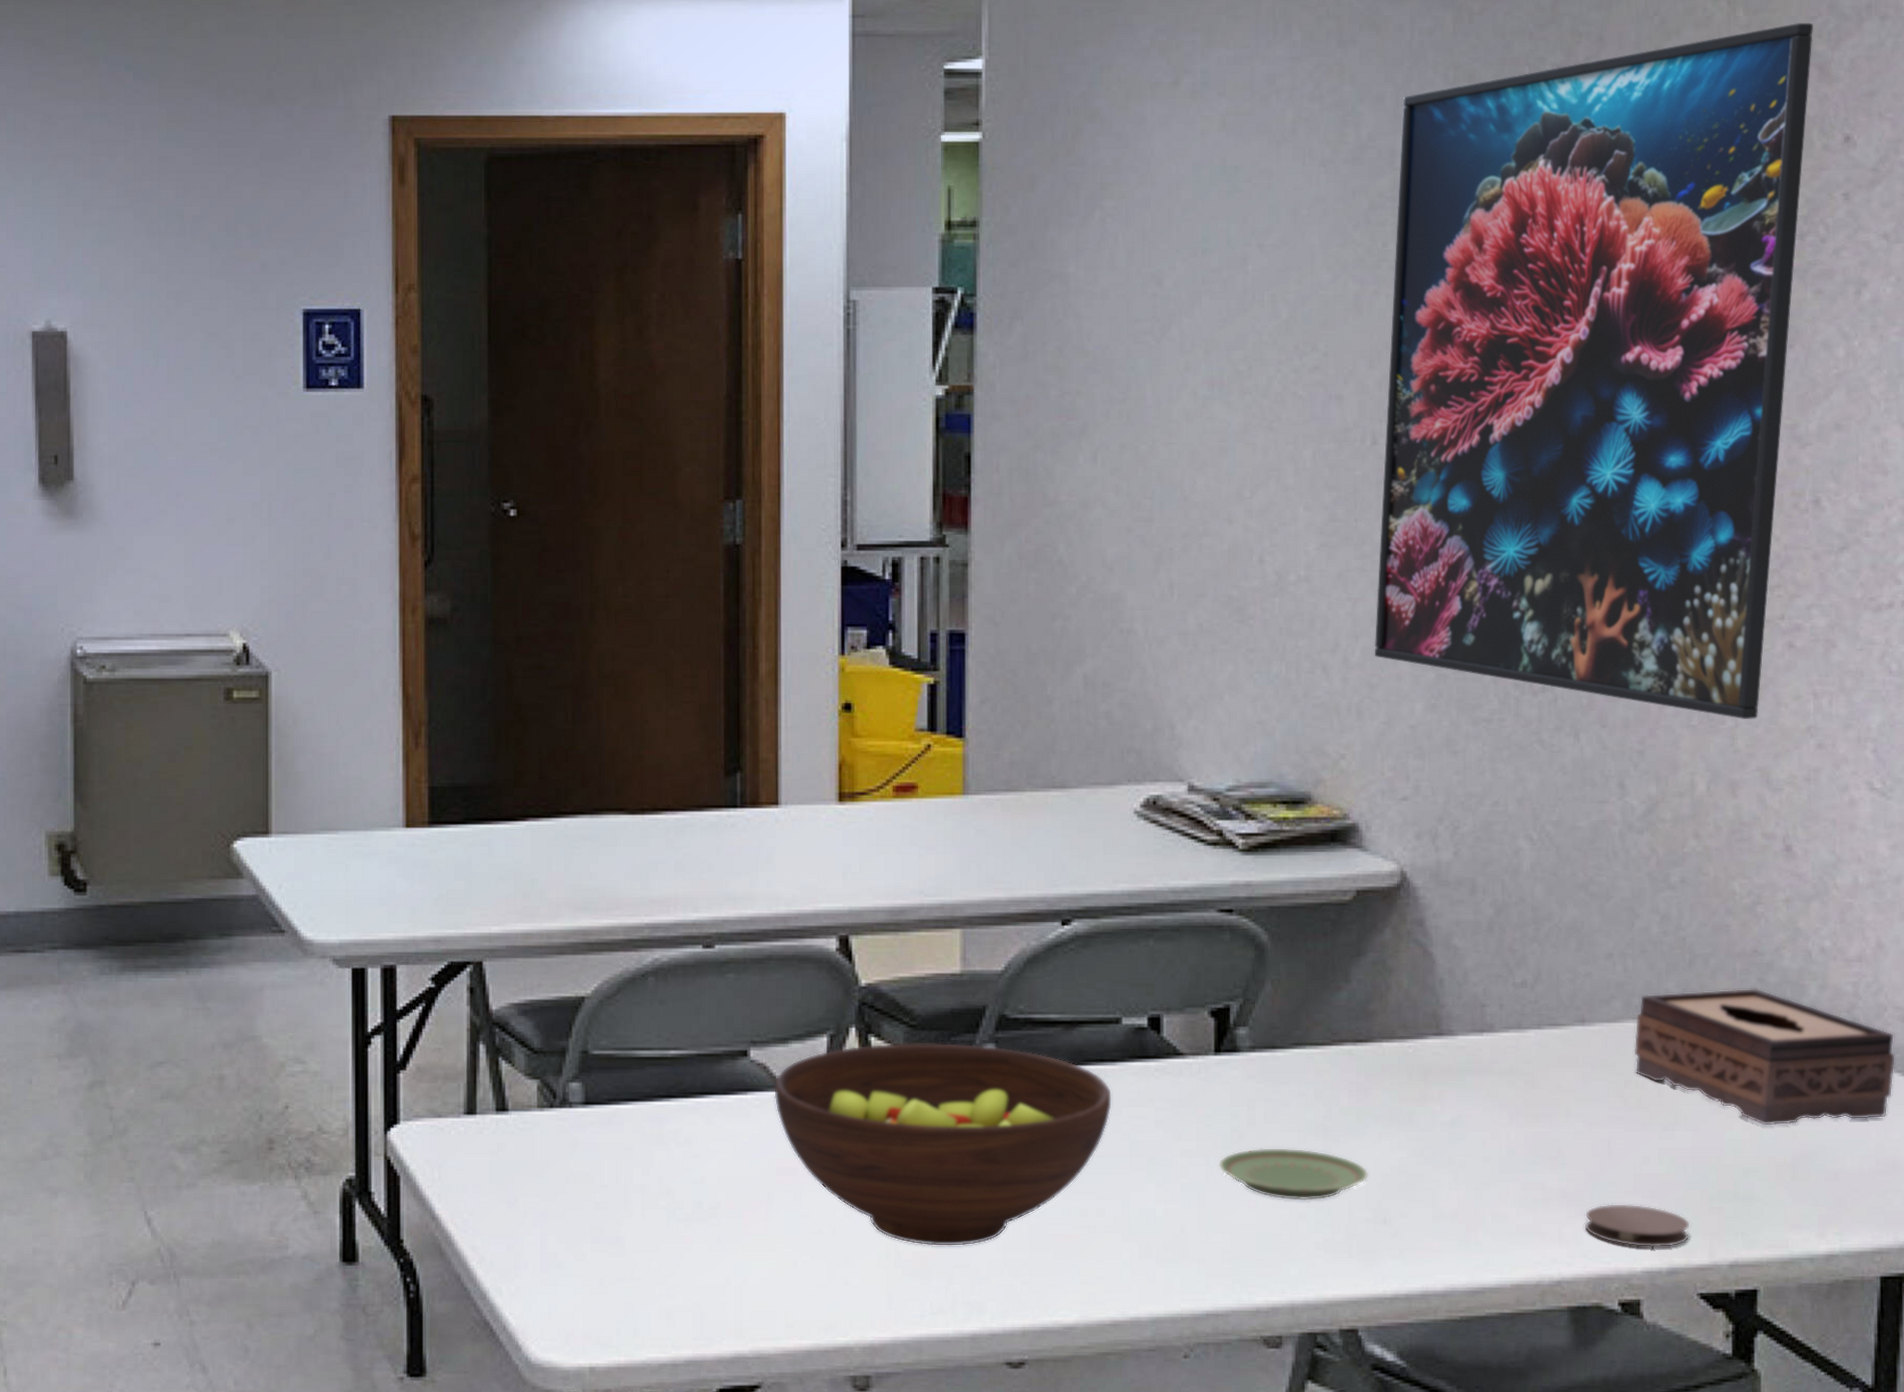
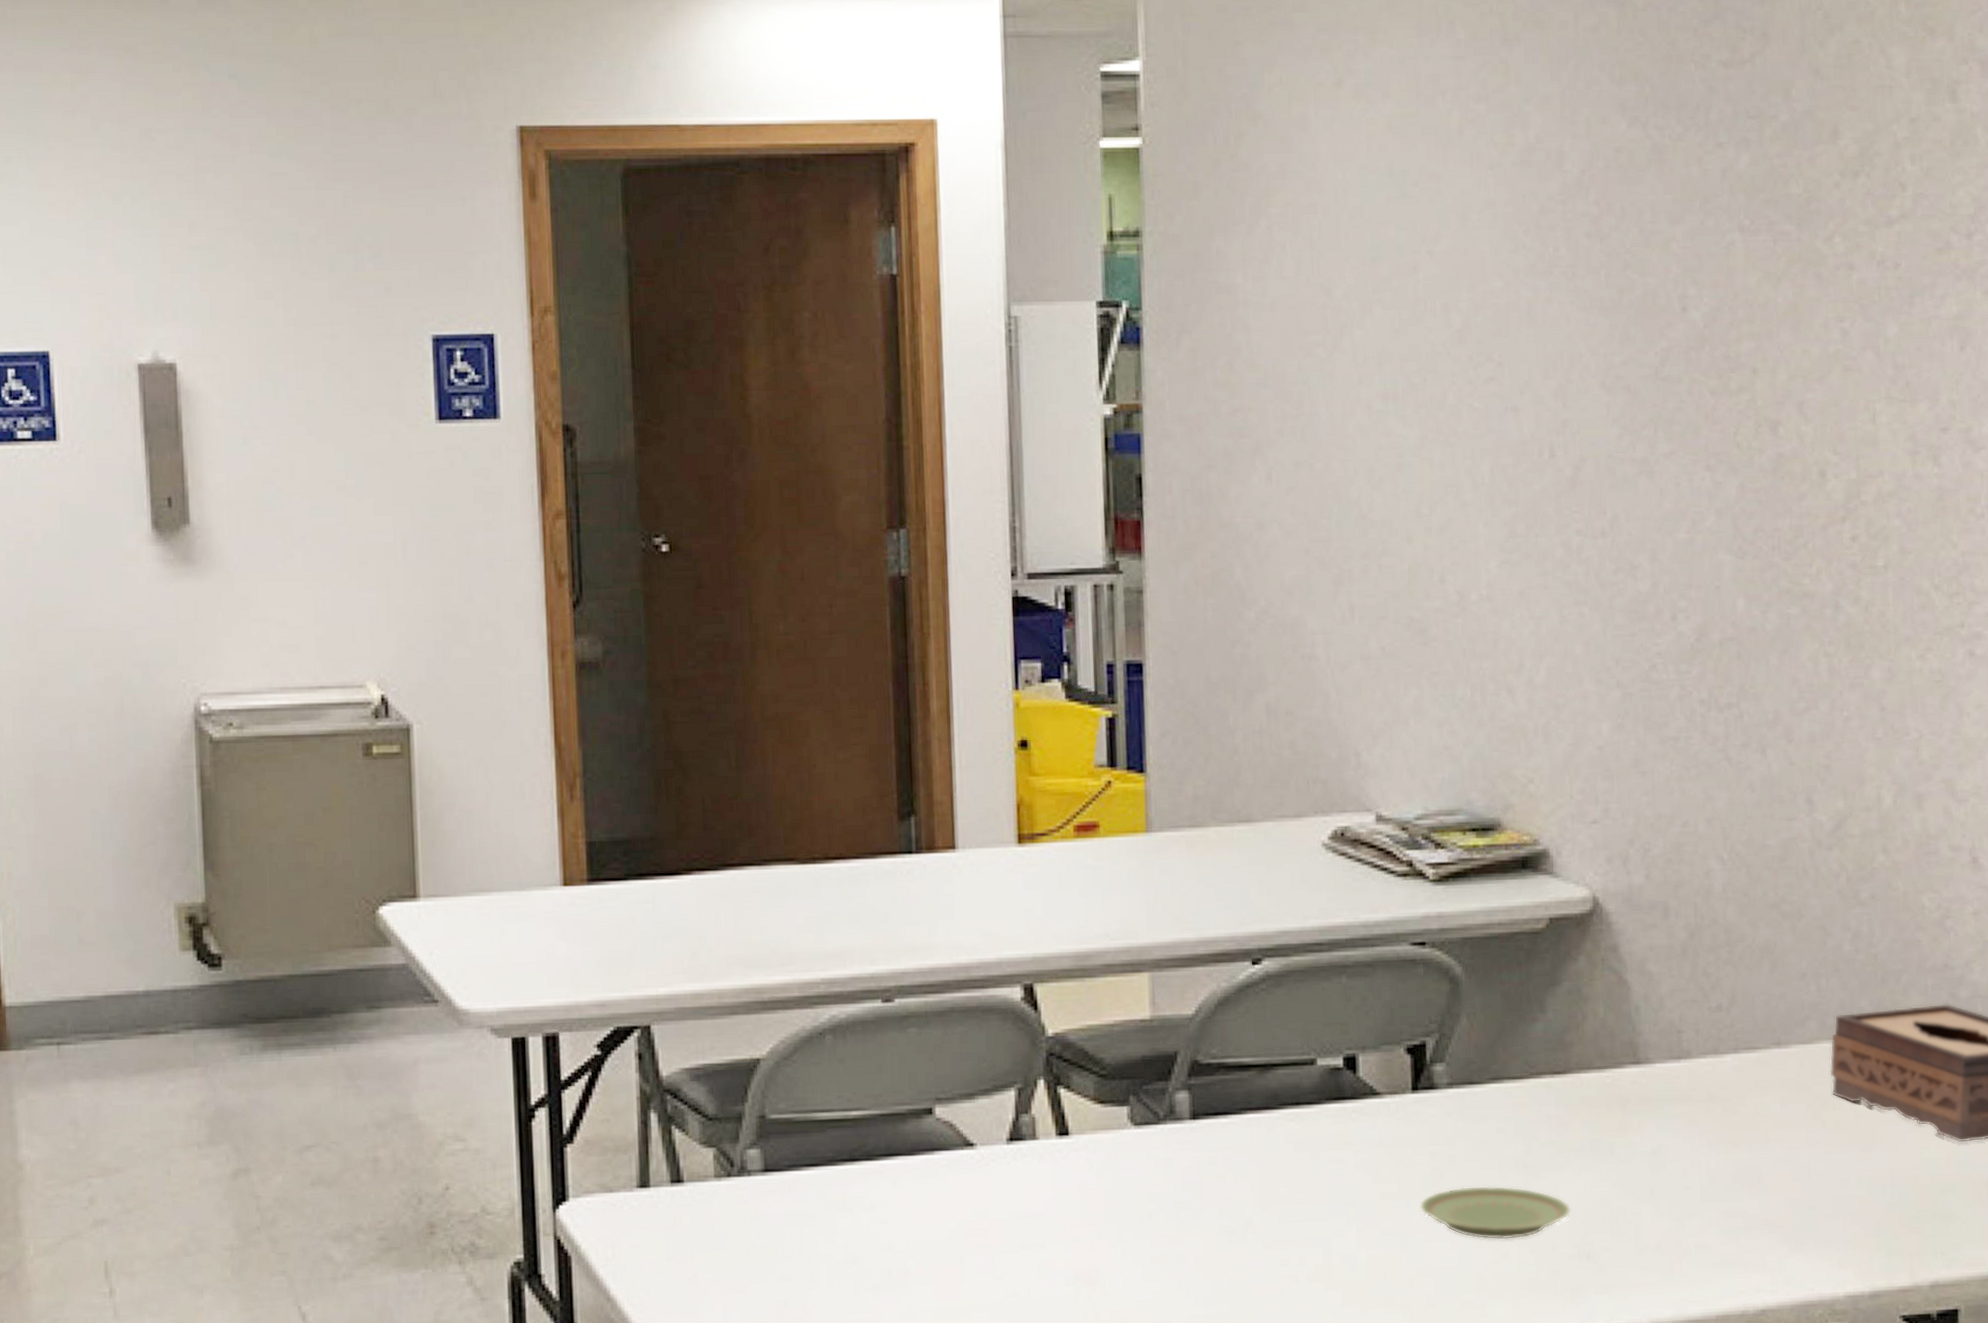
fruit bowl: present [774,1042,1113,1247] -> none [961,1091,1310,1305]
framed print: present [1374,22,1814,720] -> none [1558,16,1975,731]
coaster: present [1584,1204,1690,1248] -> none [1787,1228,1891,1272]

